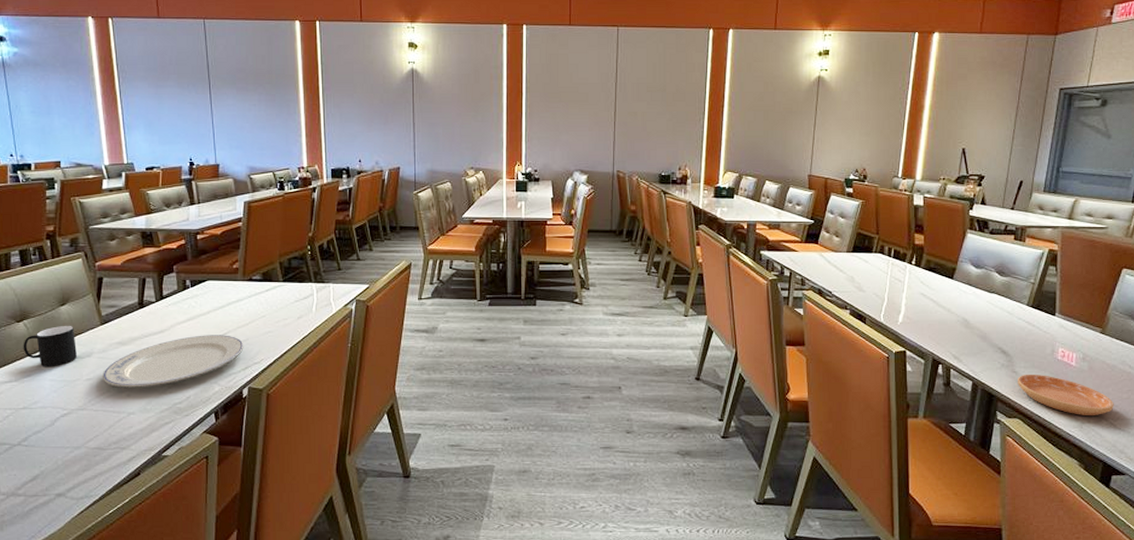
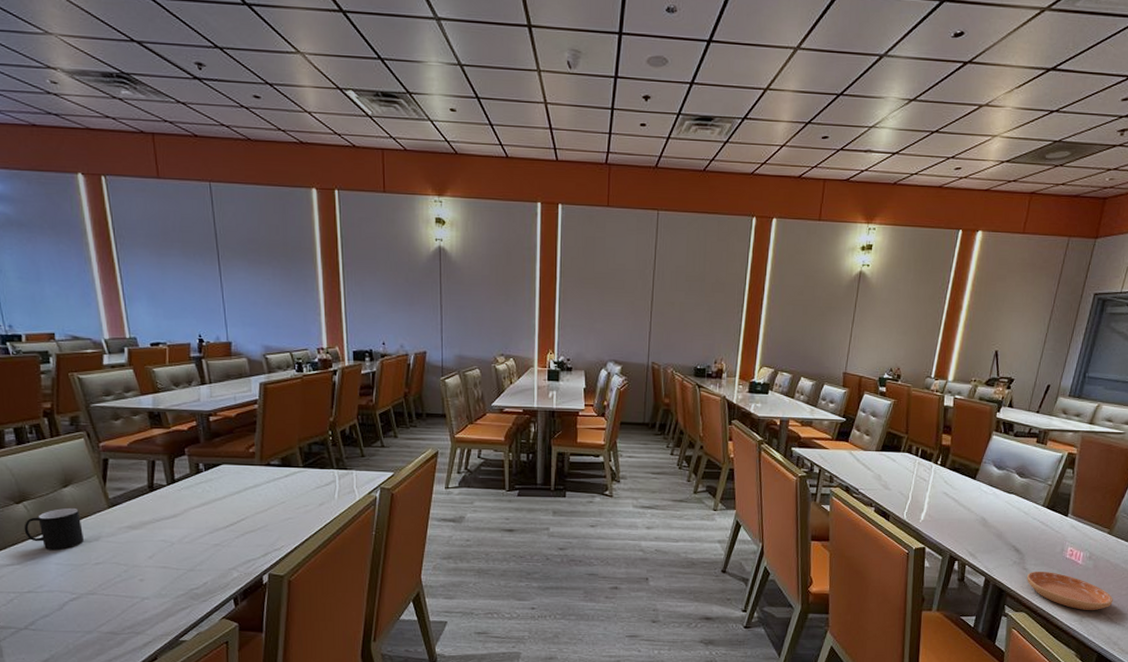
plate: present [103,335,244,388] -> none [113,520,263,573]

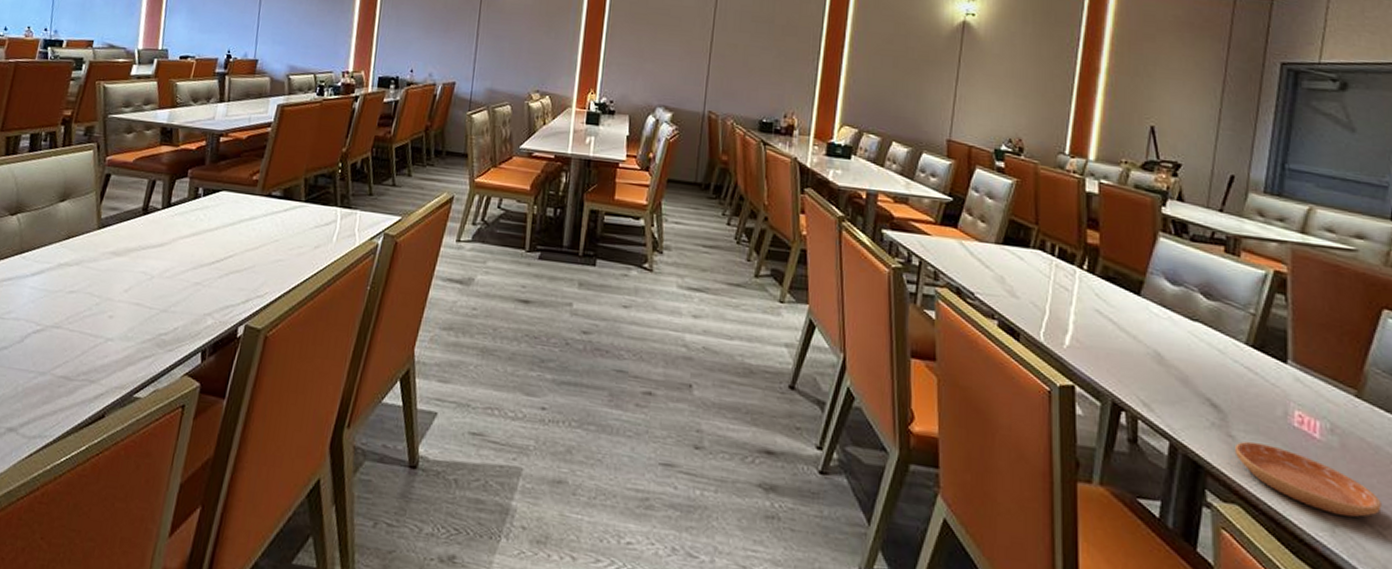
cup: present [24,508,84,551] -> none [10,225,69,272]

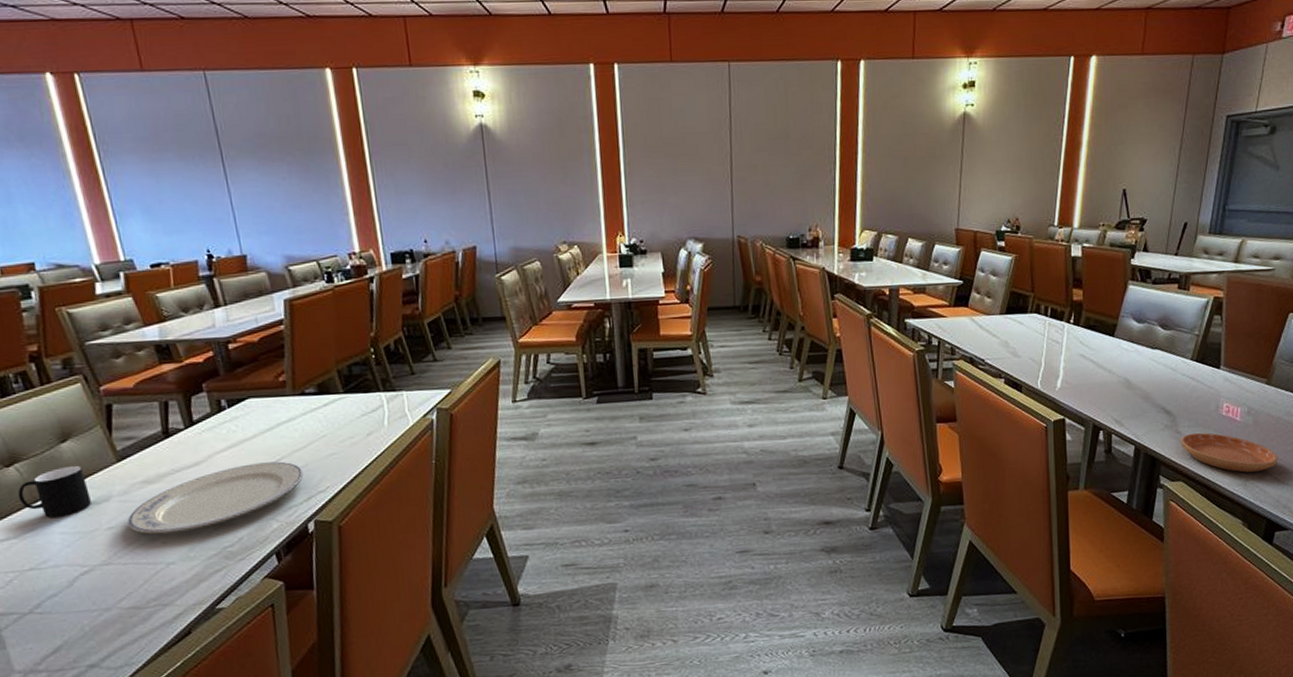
cup: none [10,225,69,272] -> present [17,466,91,519]
plate: none [87,254,249,311] -> present [127,461,304,535]

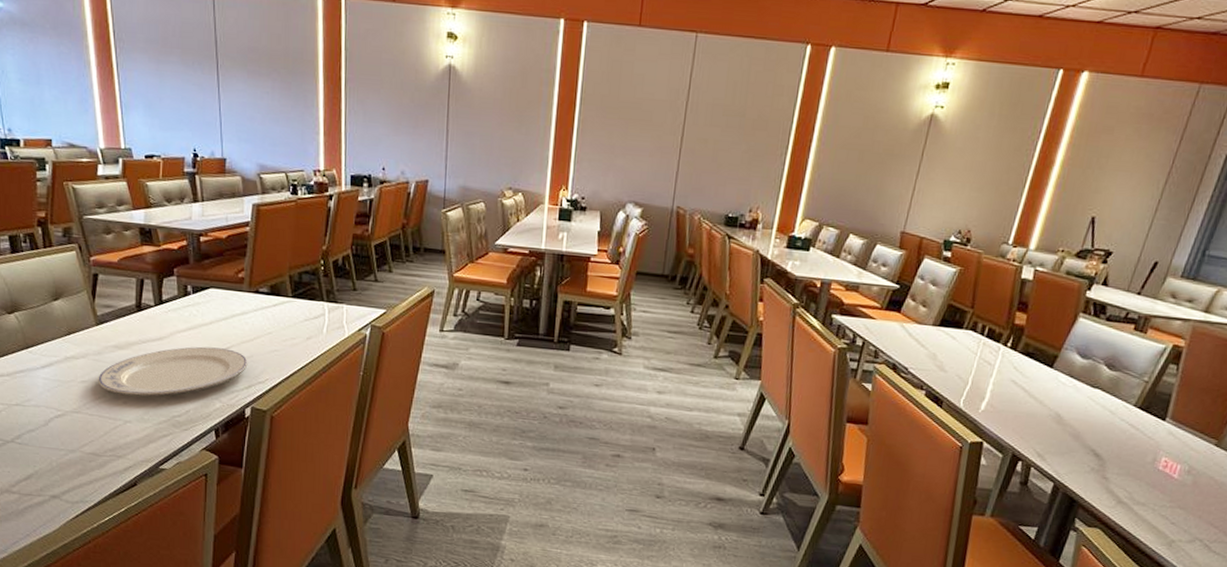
cup: present [17,466,91,519] -> none [14,322,71,365]
saucer: present [1181,432,1278,473] -> none [1106,481,1214,536]

